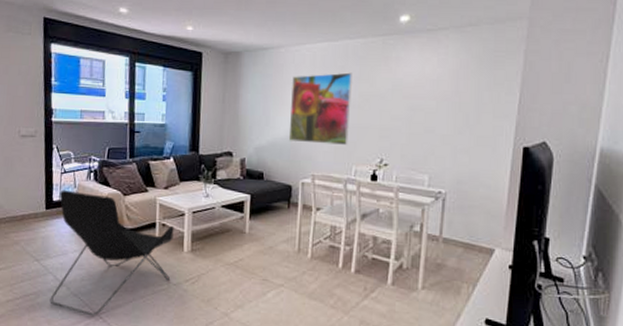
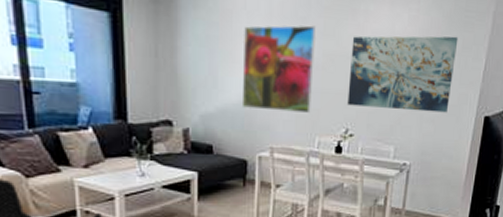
wall art: none [382,74,489,144] -> present [347,36,459,113]

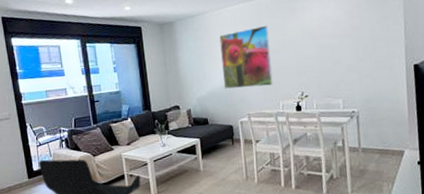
wall art: present [347,36,459,113] -> none [295,10,381,75]

